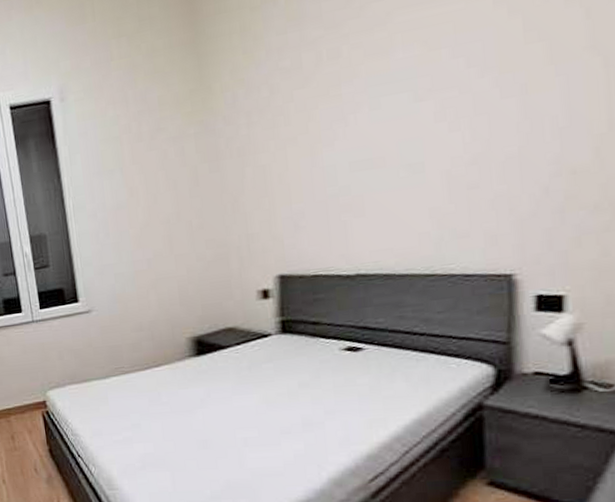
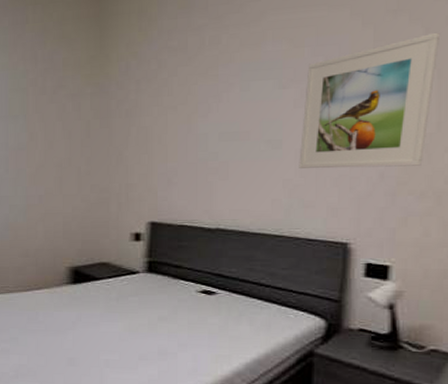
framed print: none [446,11,604,193] -> present [299,32,441,169]

